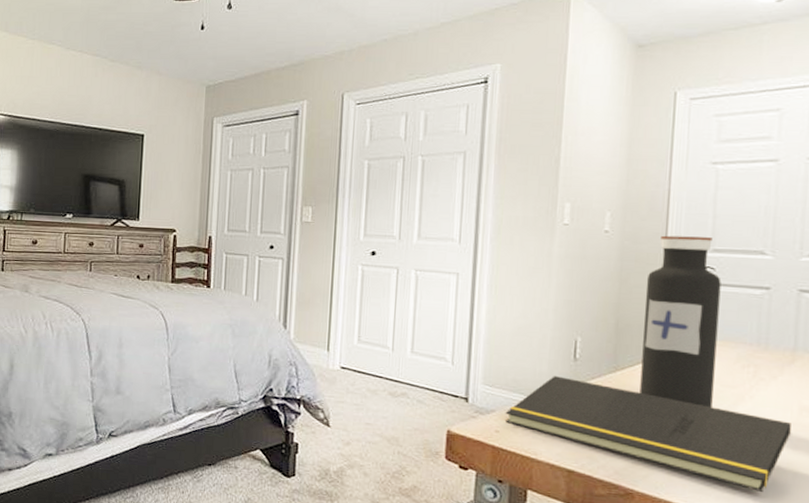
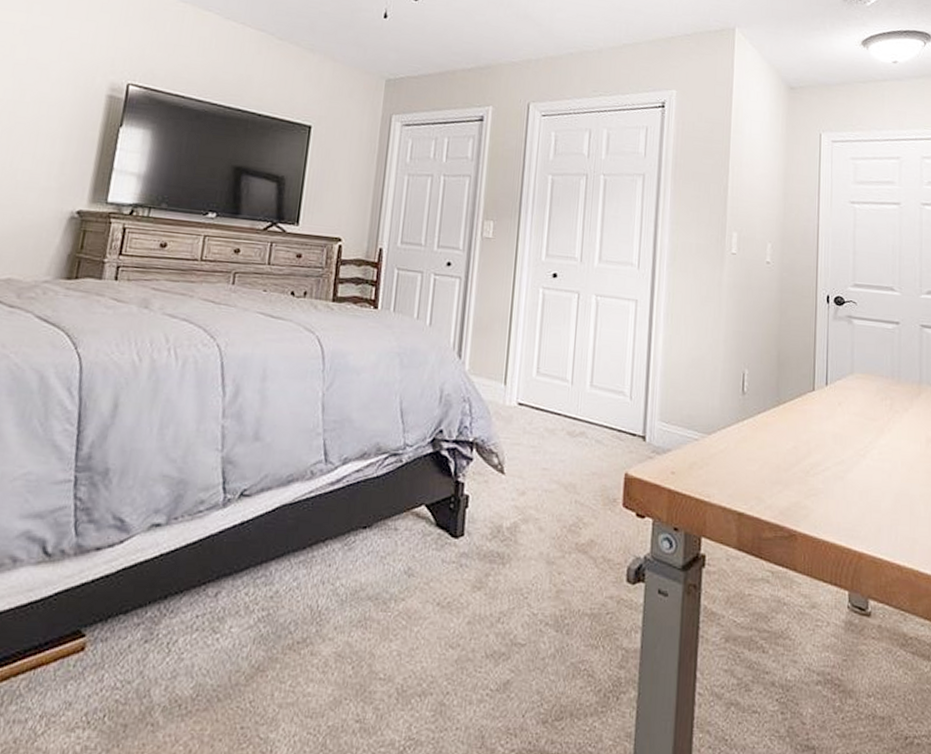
notepad: present [505,376,792,492] -> none [680,411,922,526]
water bottle: present [640,235,721,408] -> none [799,269,862,442]

